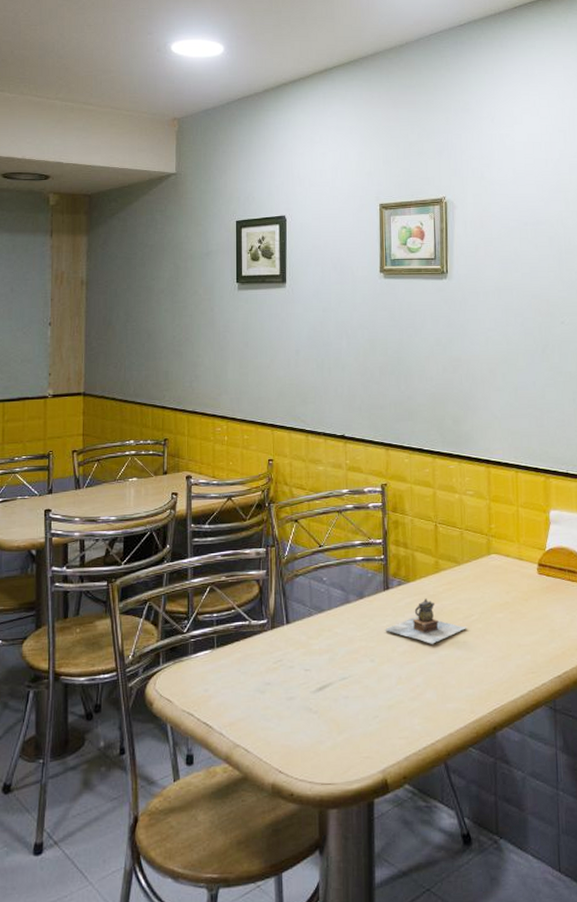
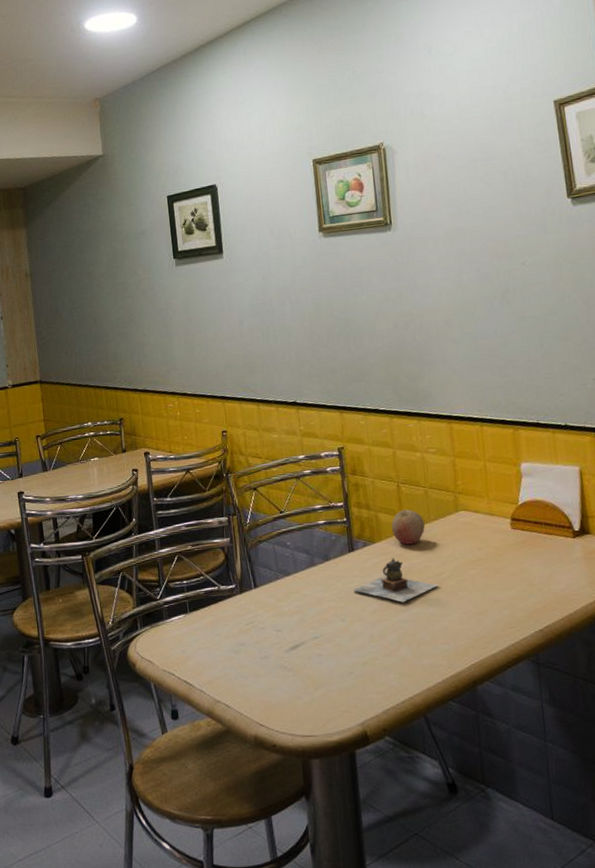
fruit: none [427,550,458,585] -> present [391,509,425,545]

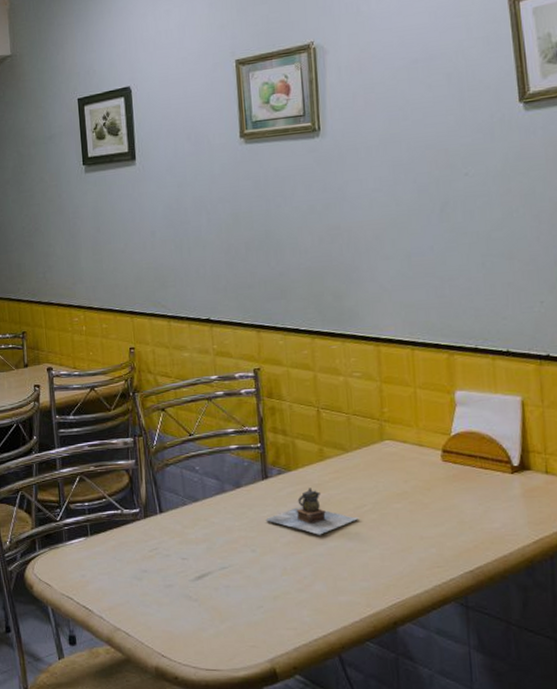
fruit: present [391,509,425,545] -> none [310,436,346,474]

